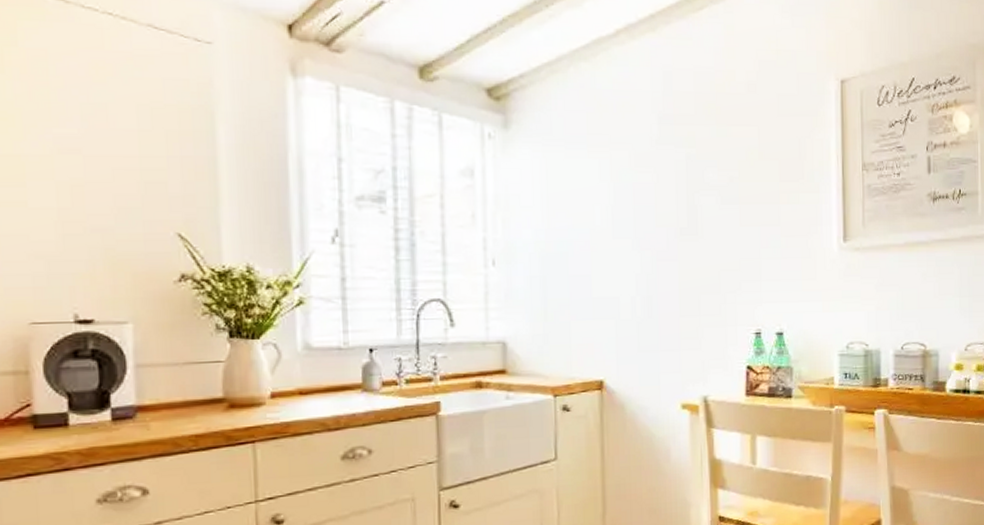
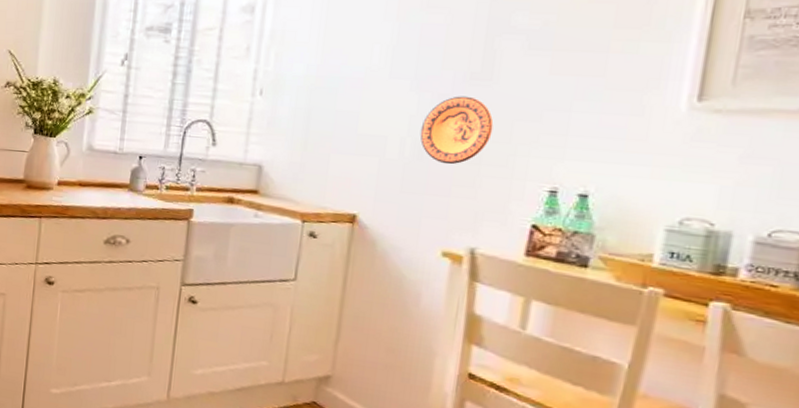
decorative plate: none [646,251,705,319] -> present [419,96,494,165]

